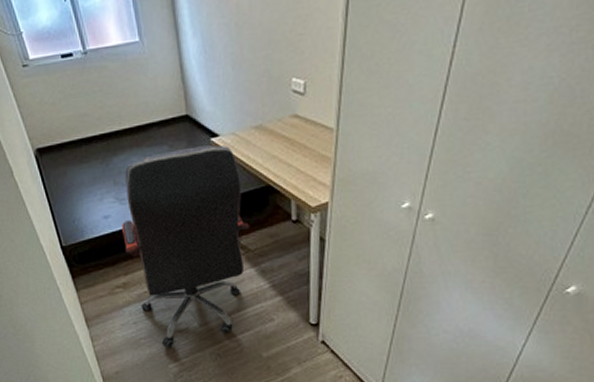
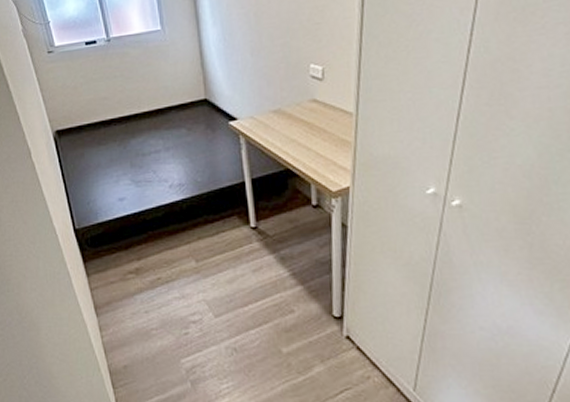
office chair: present [122,145,250,348] -> none [137,128,269,340]

